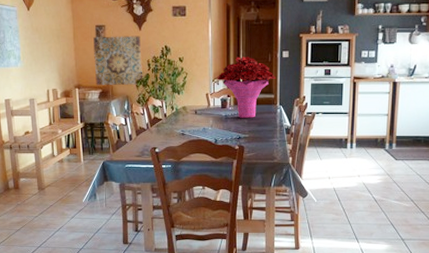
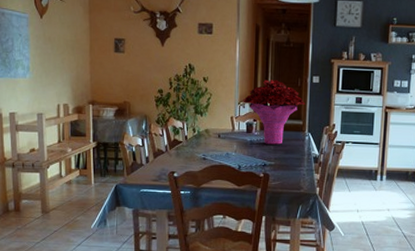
wall art: present [93,35,142,86] -> none [111,50,163,105]

